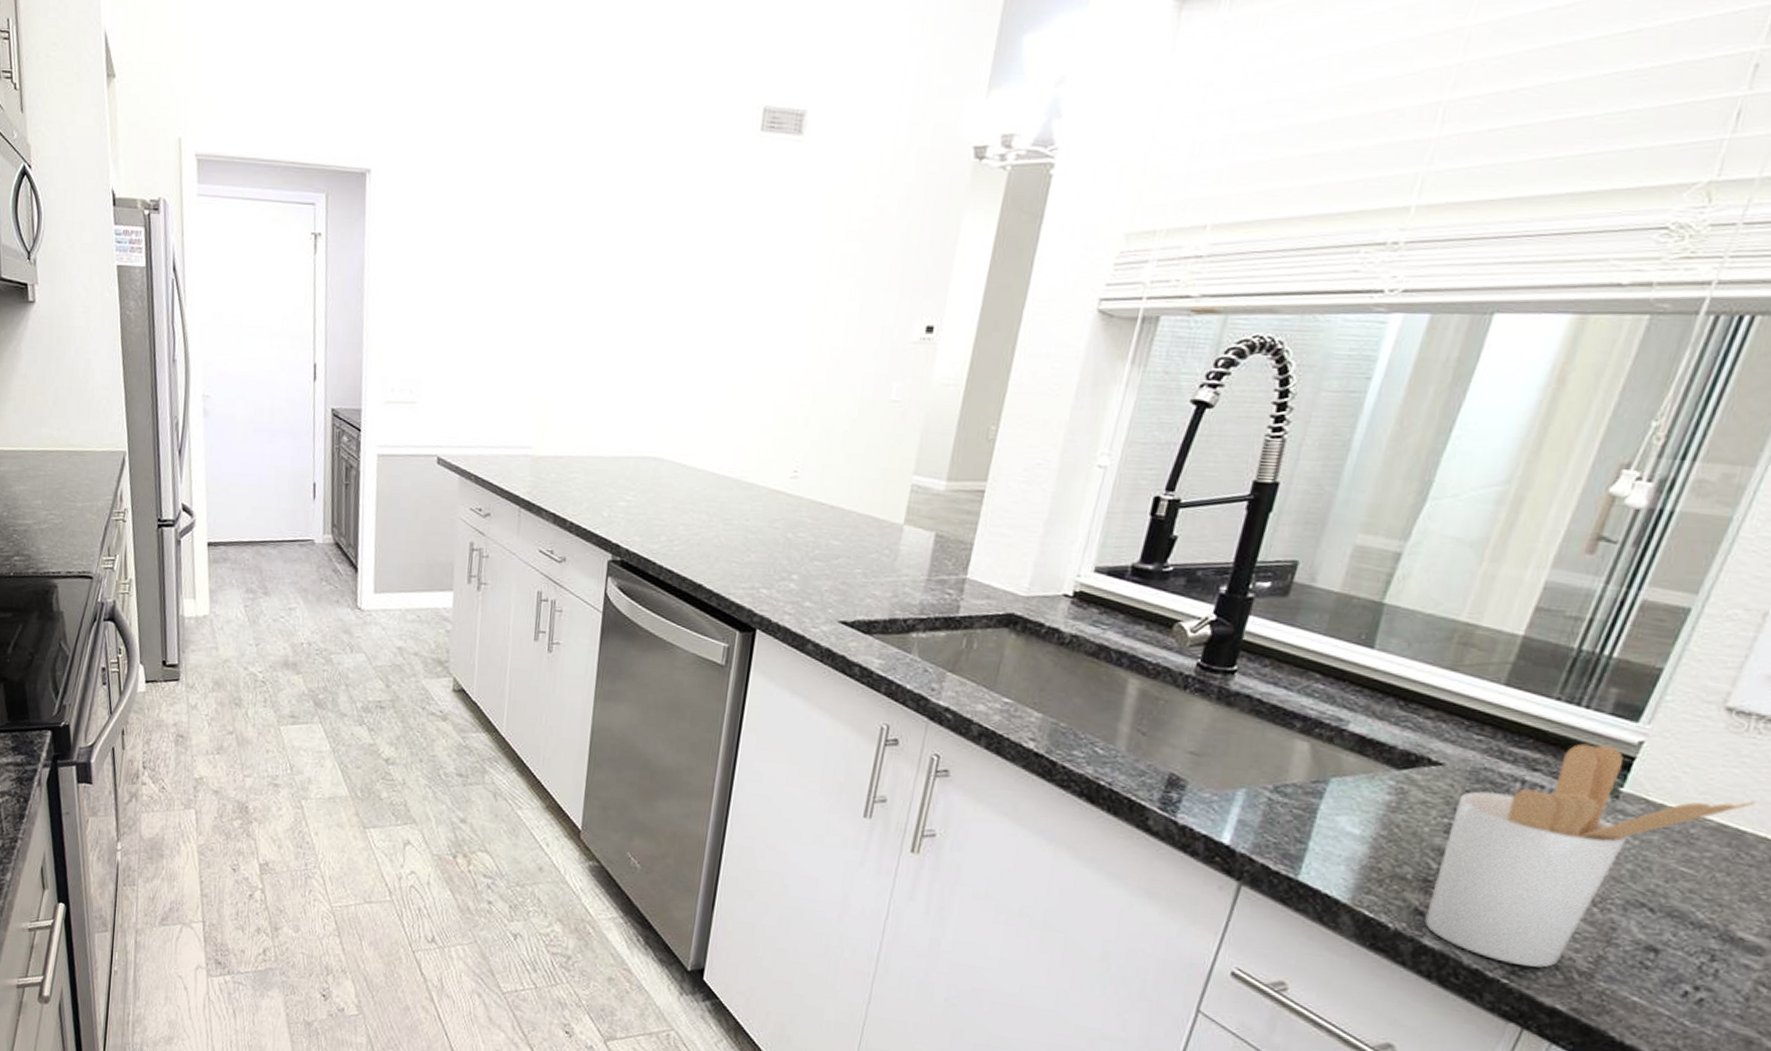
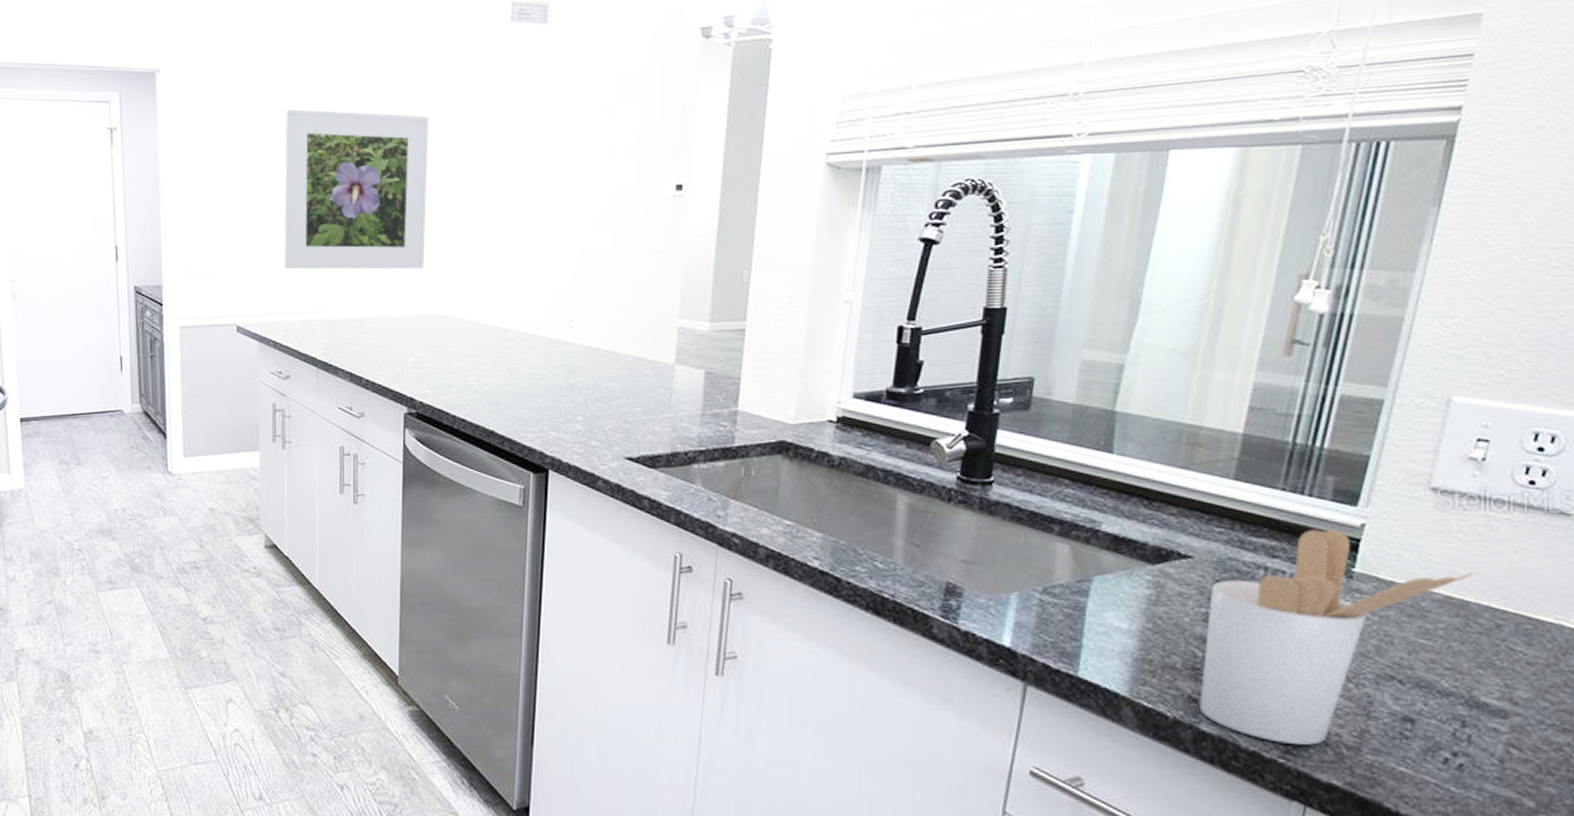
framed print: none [491,221,661,406] -> present [283,109,429,270]

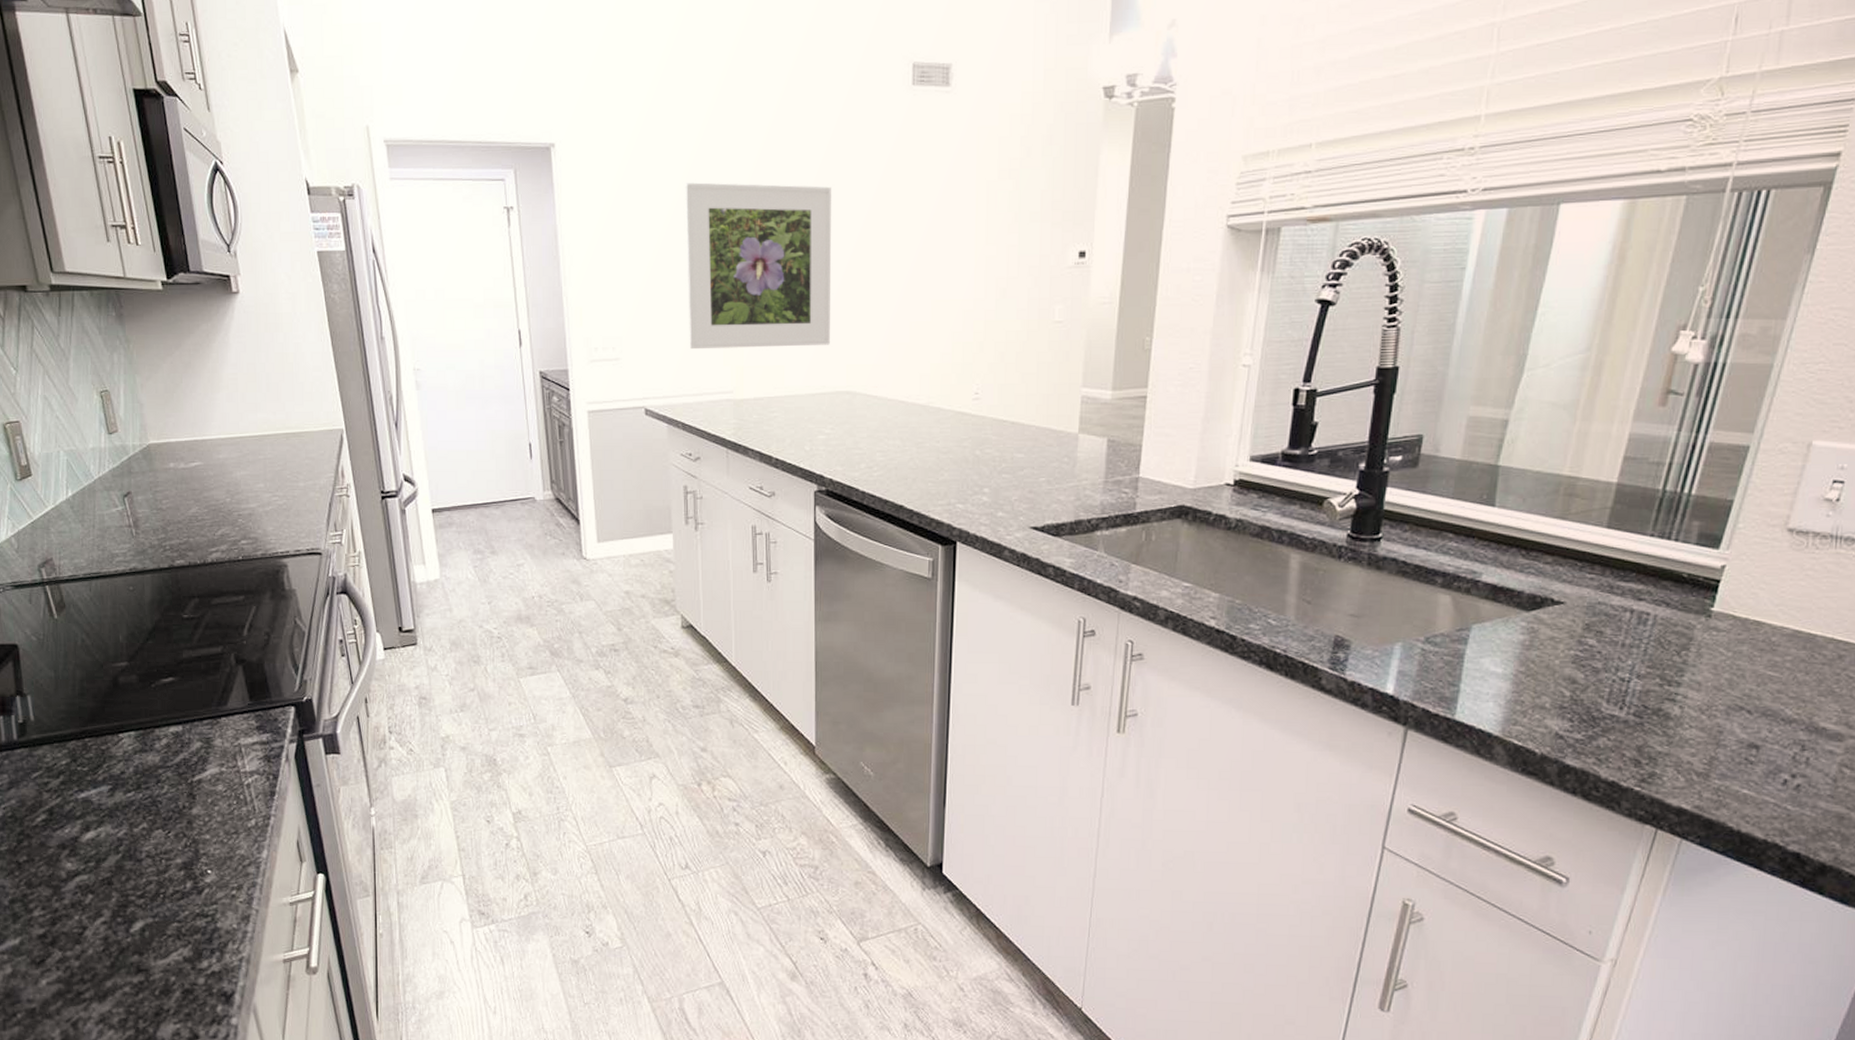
utensil holder: present [1199,529,1473,746] -> none [1565,572,1821,774]

